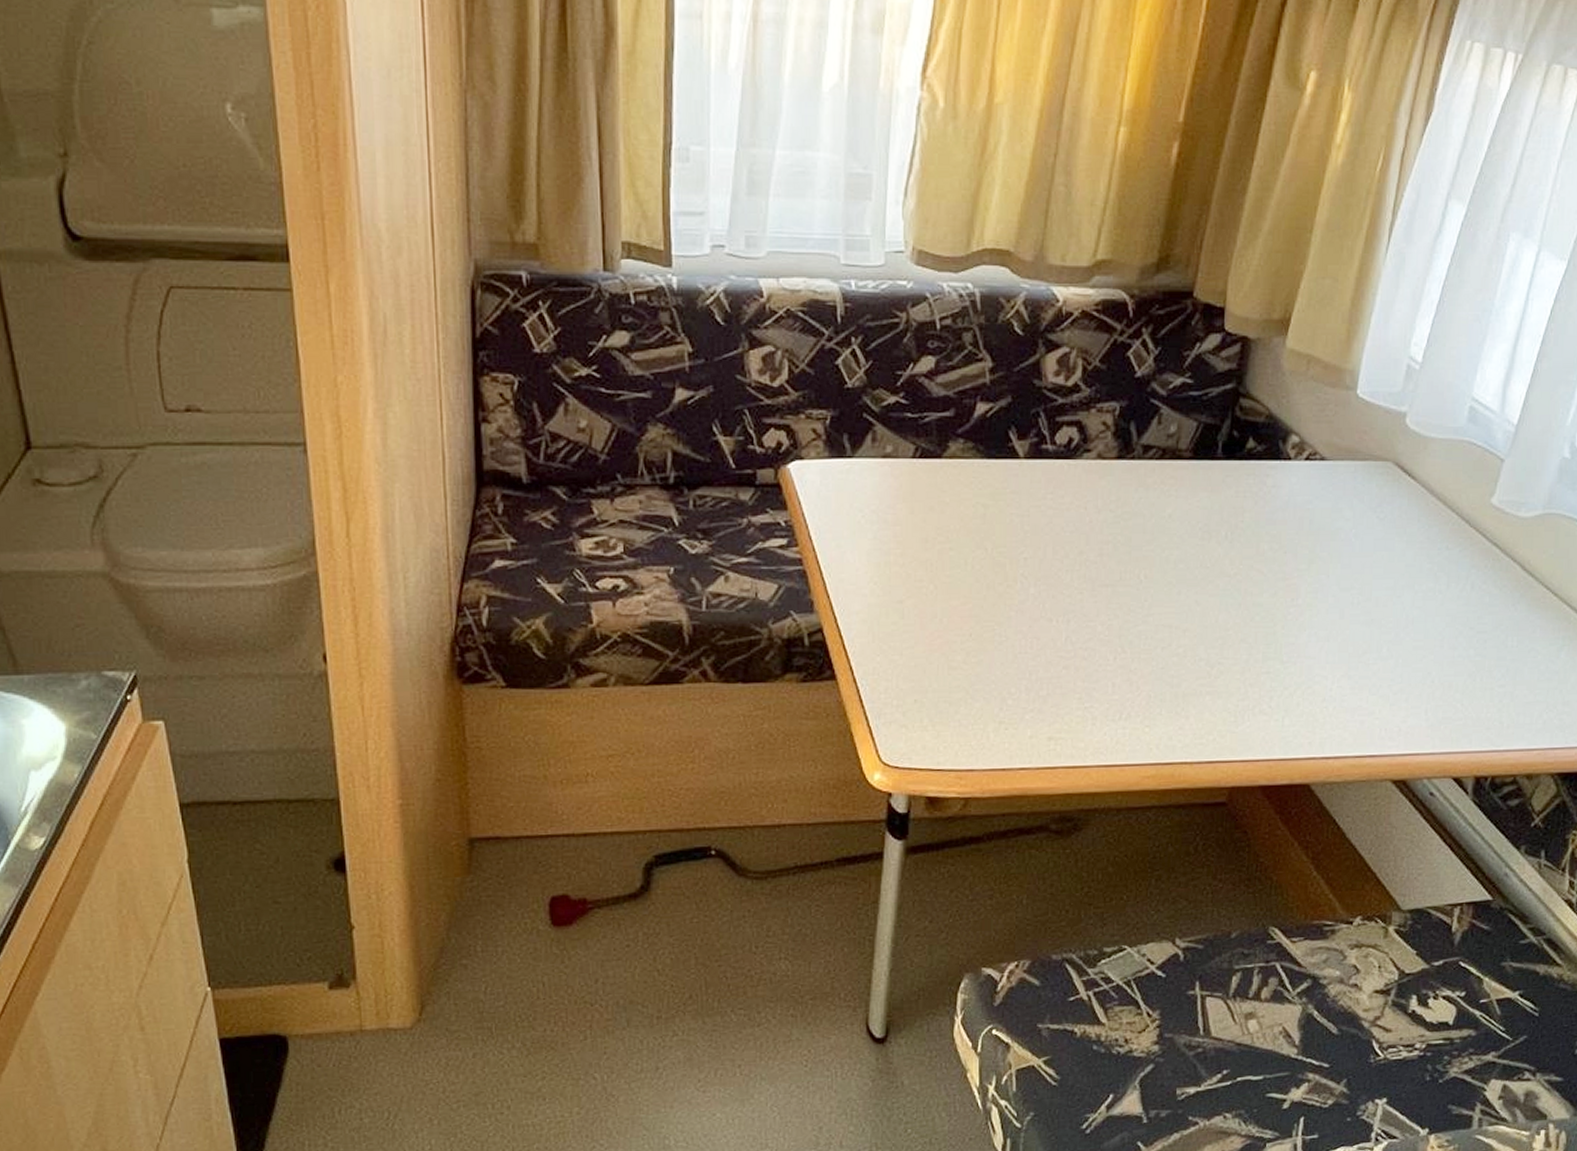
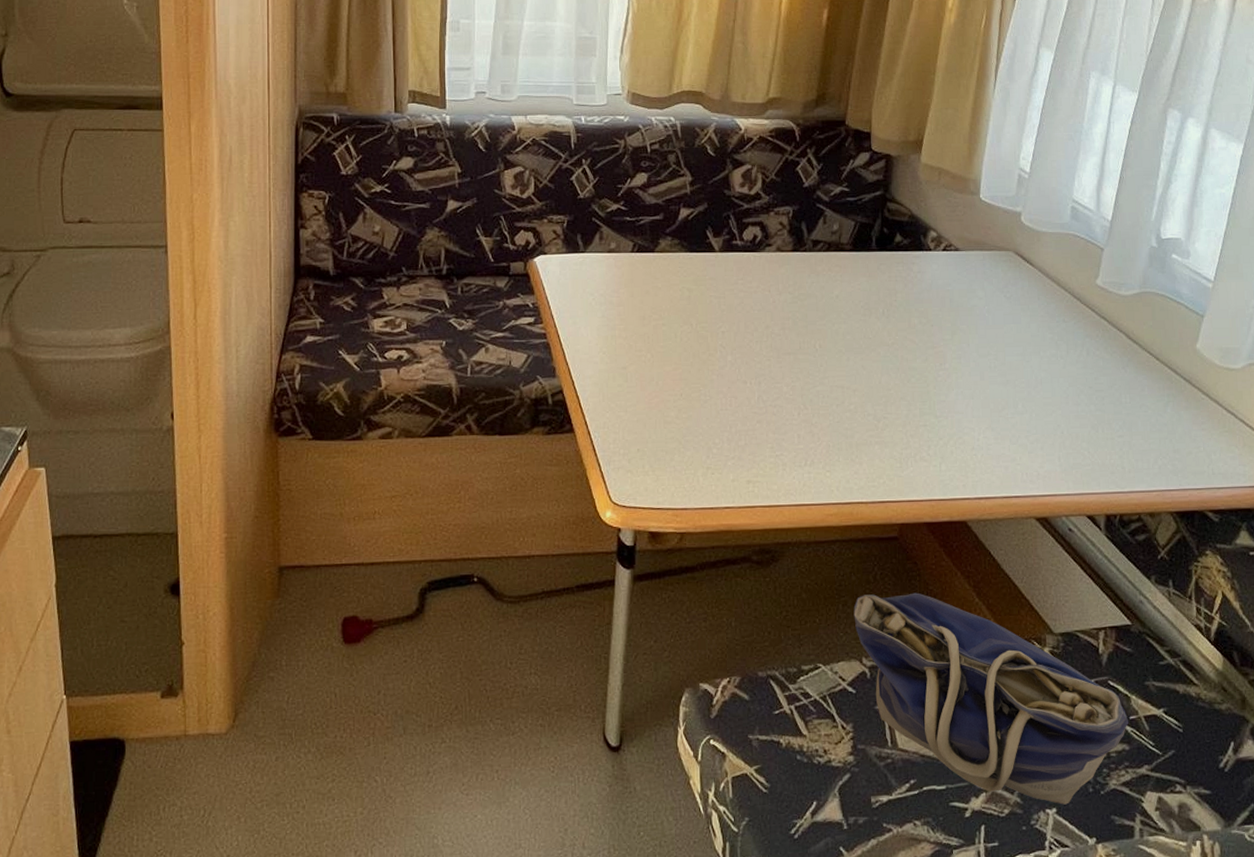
tote bag: none [1168,865,1479,1095] -> present [853,592,1129,805]

